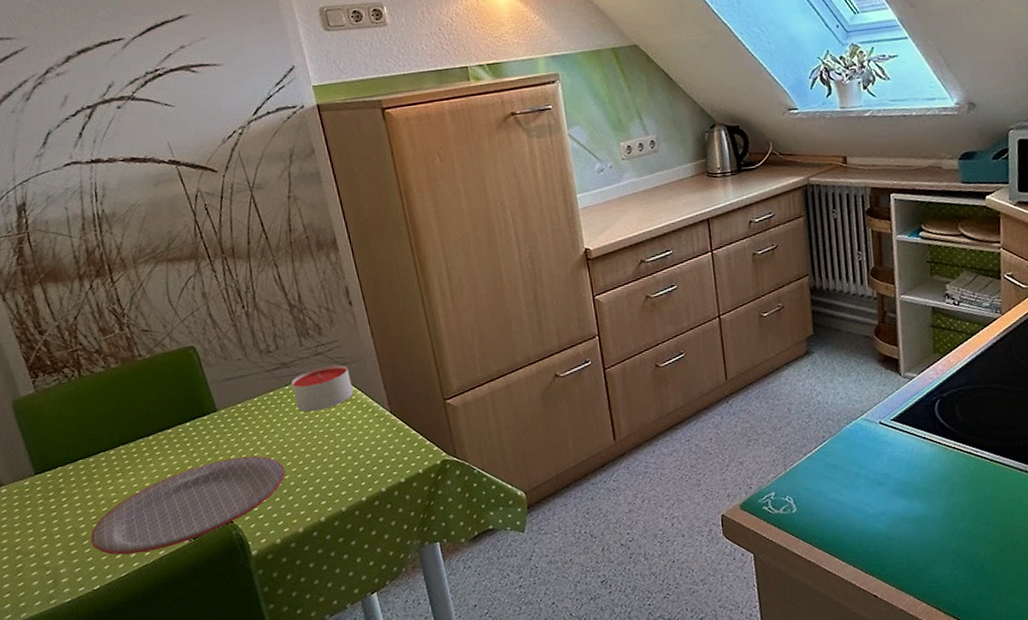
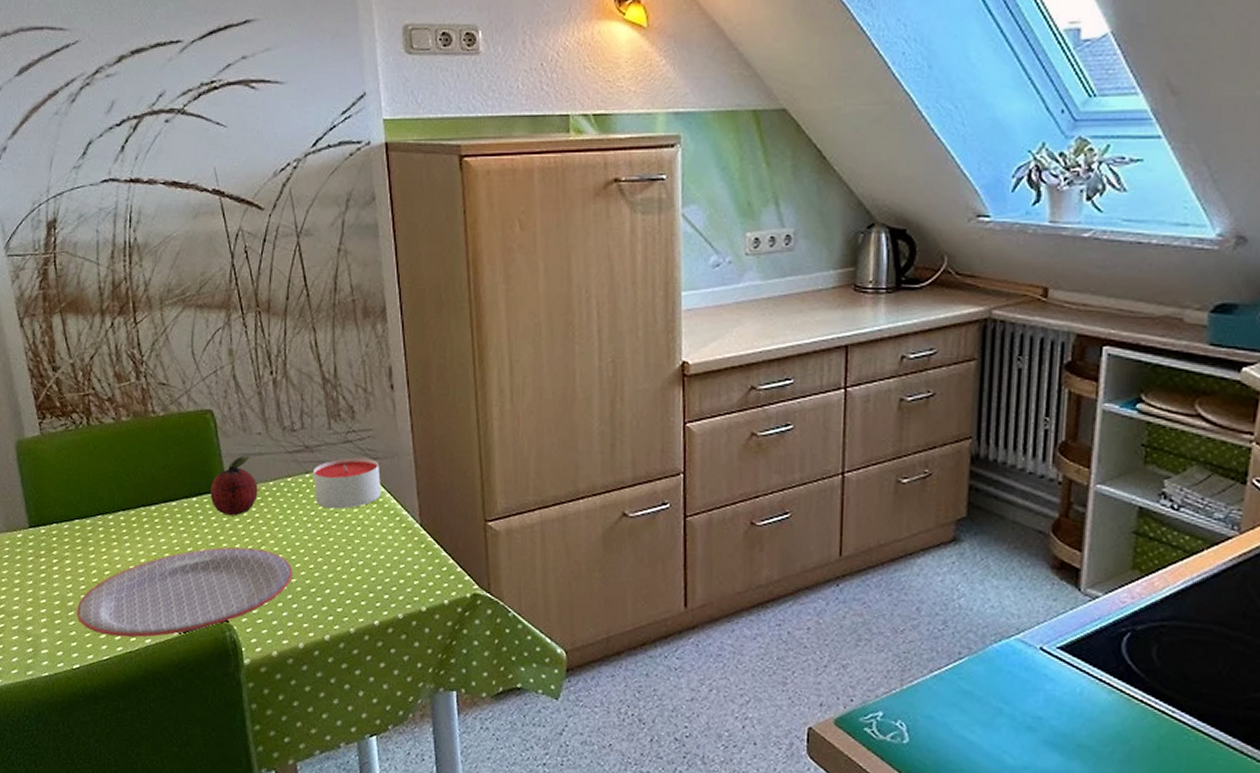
fruit: none [201,379,245,433] -> present [210,455,258,516]

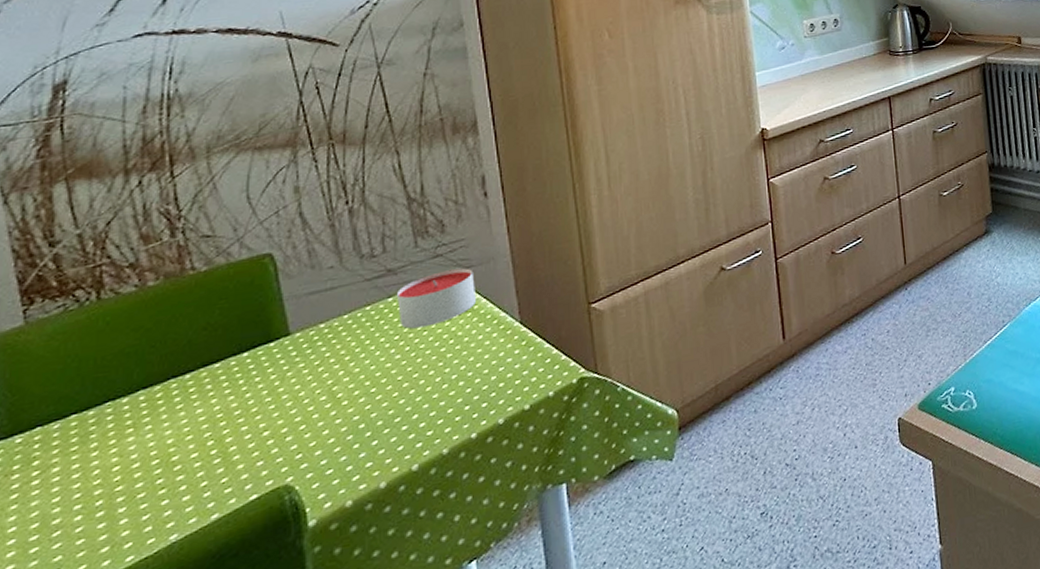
plate: present [76,547,293,638] -> none [64,390,373,548]
fruit: present [210,455,258,516] -> none [266,293,329,364]

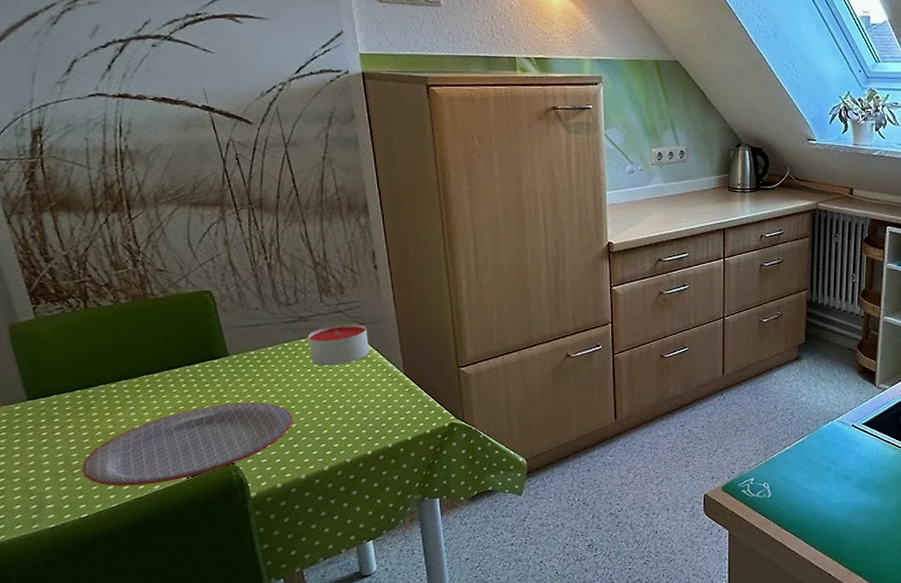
plate: none [64,390,373,548] -> present [81,402,293,486]

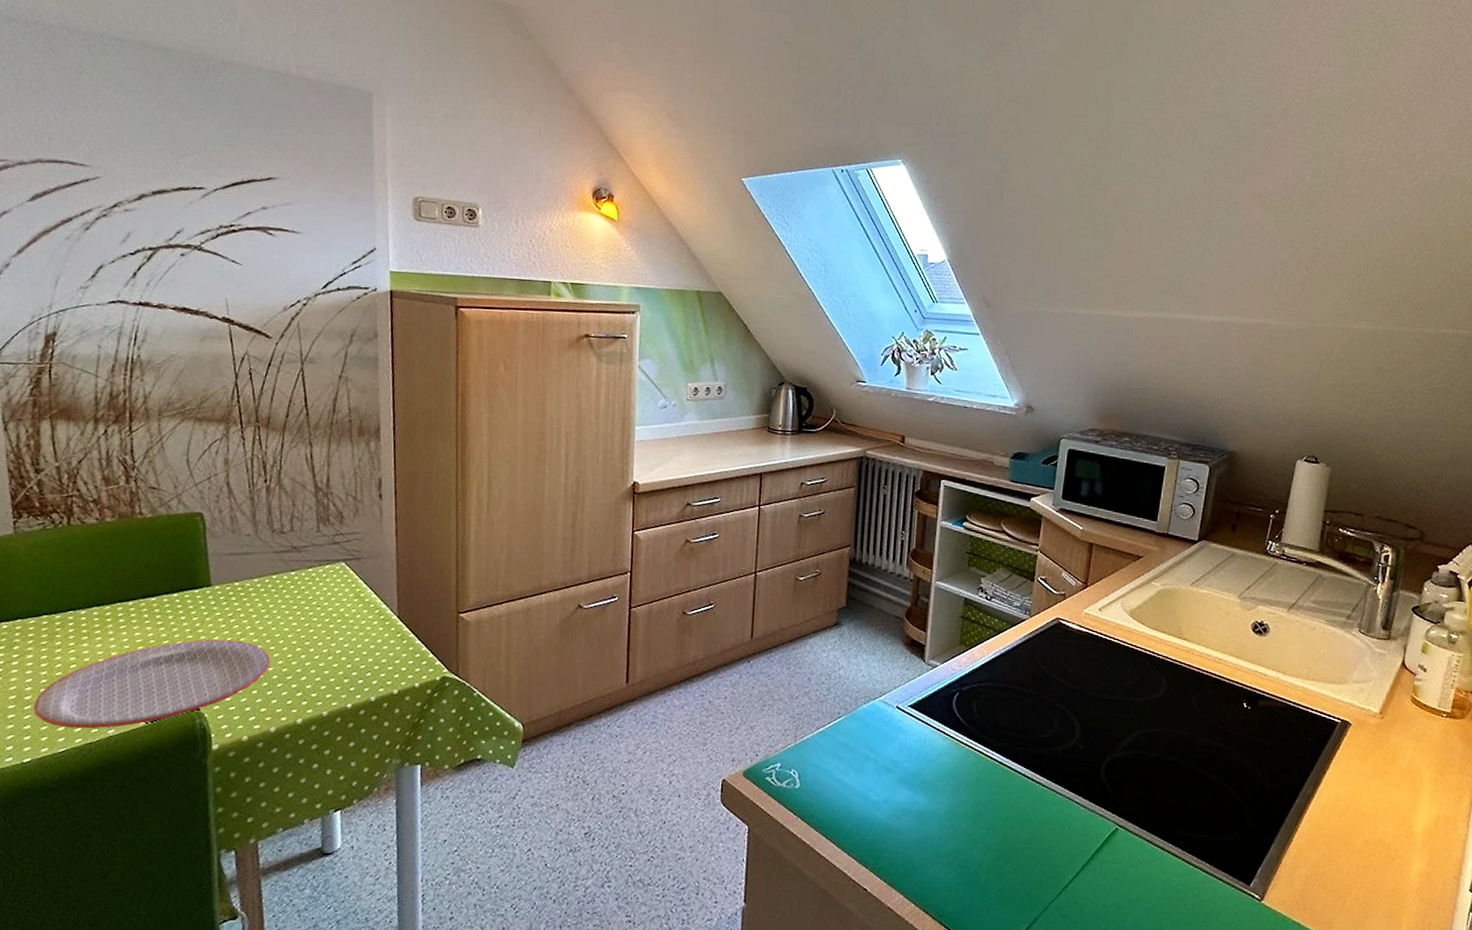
candle: present [308,324,369,366] -> none [298,557,364,604]

